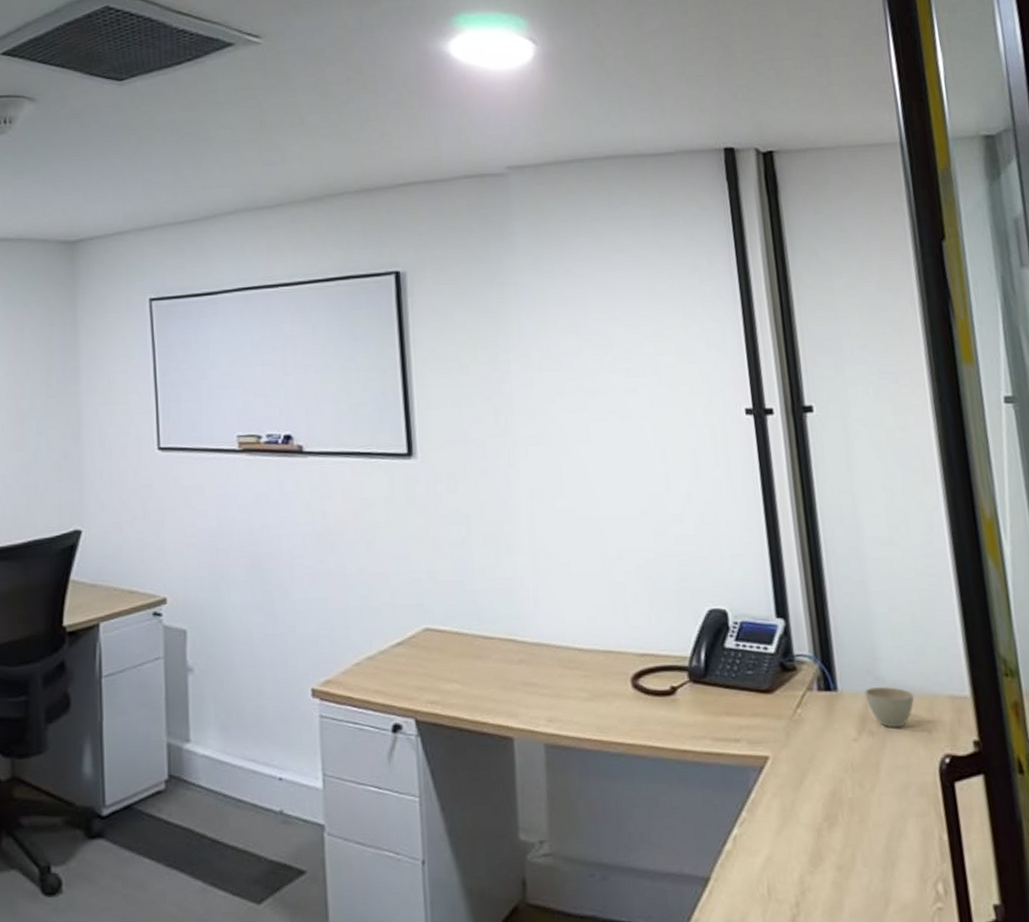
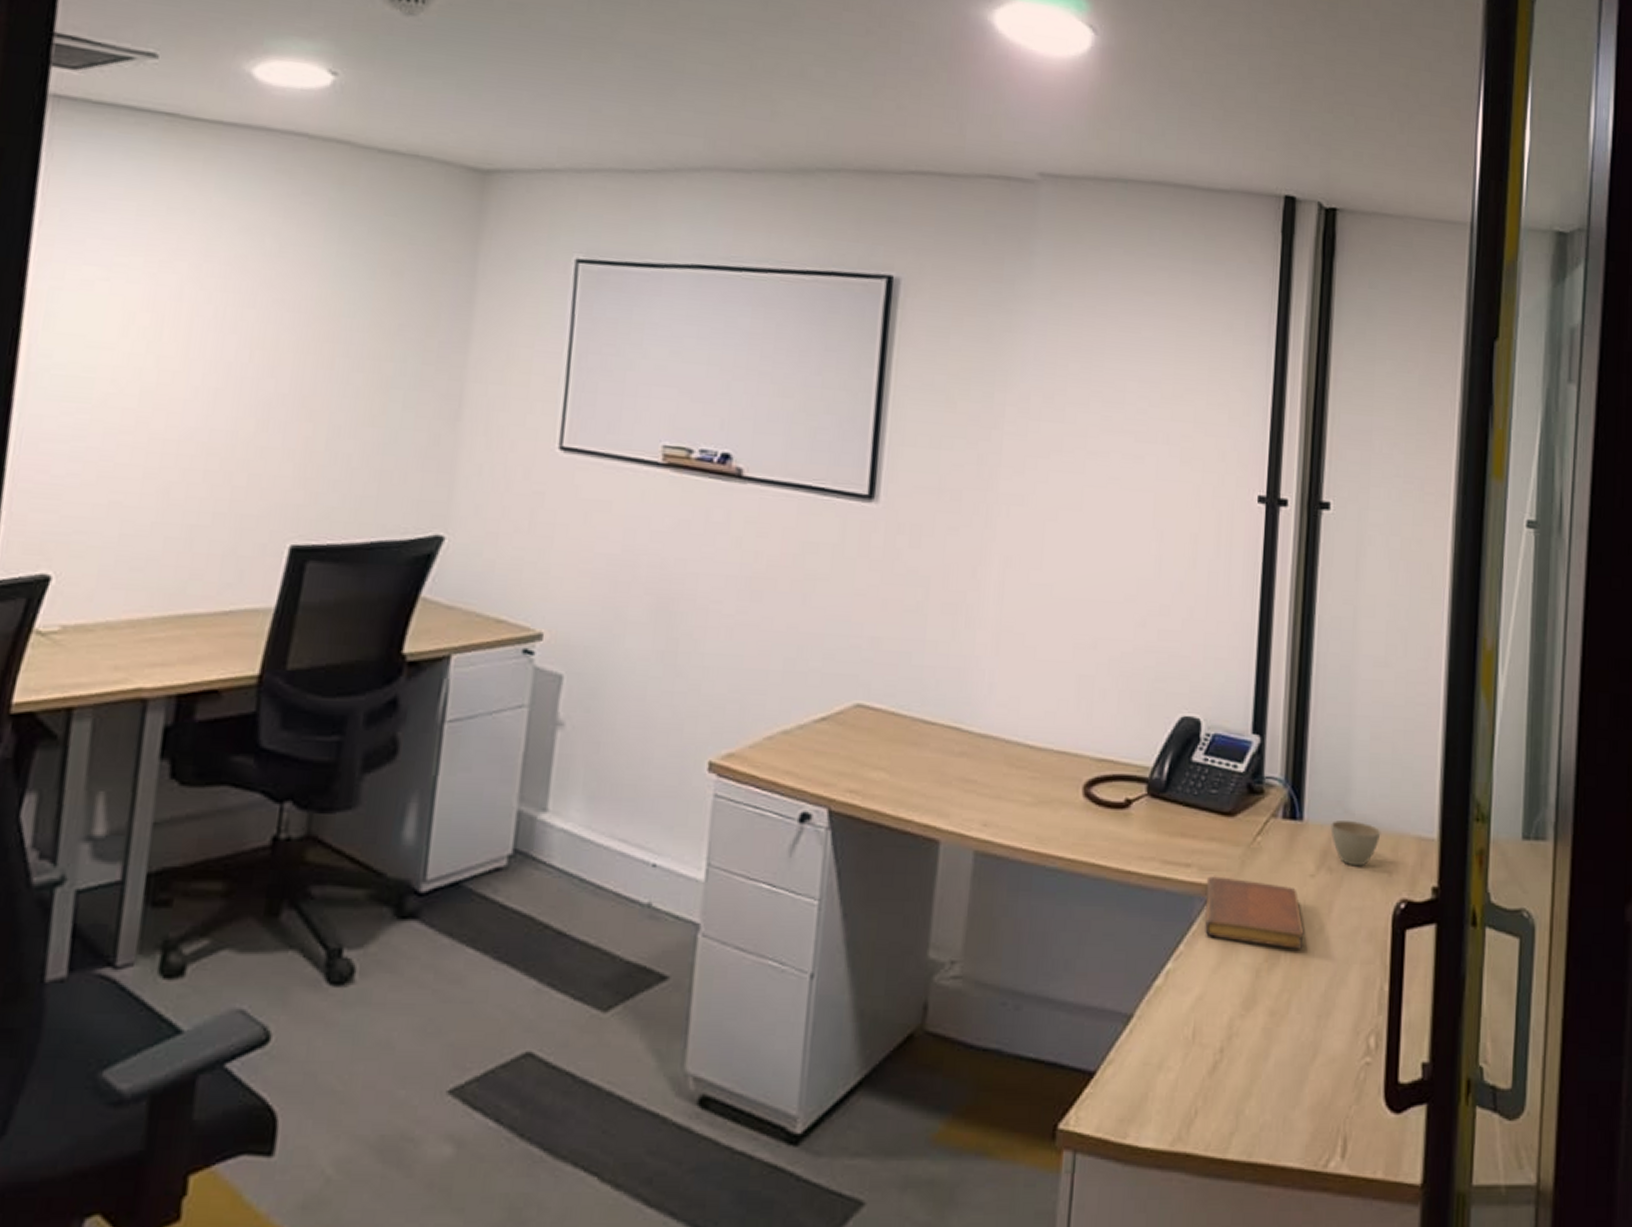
notebook: none [756,748,858,808] -> present [1205,876,1304,949]

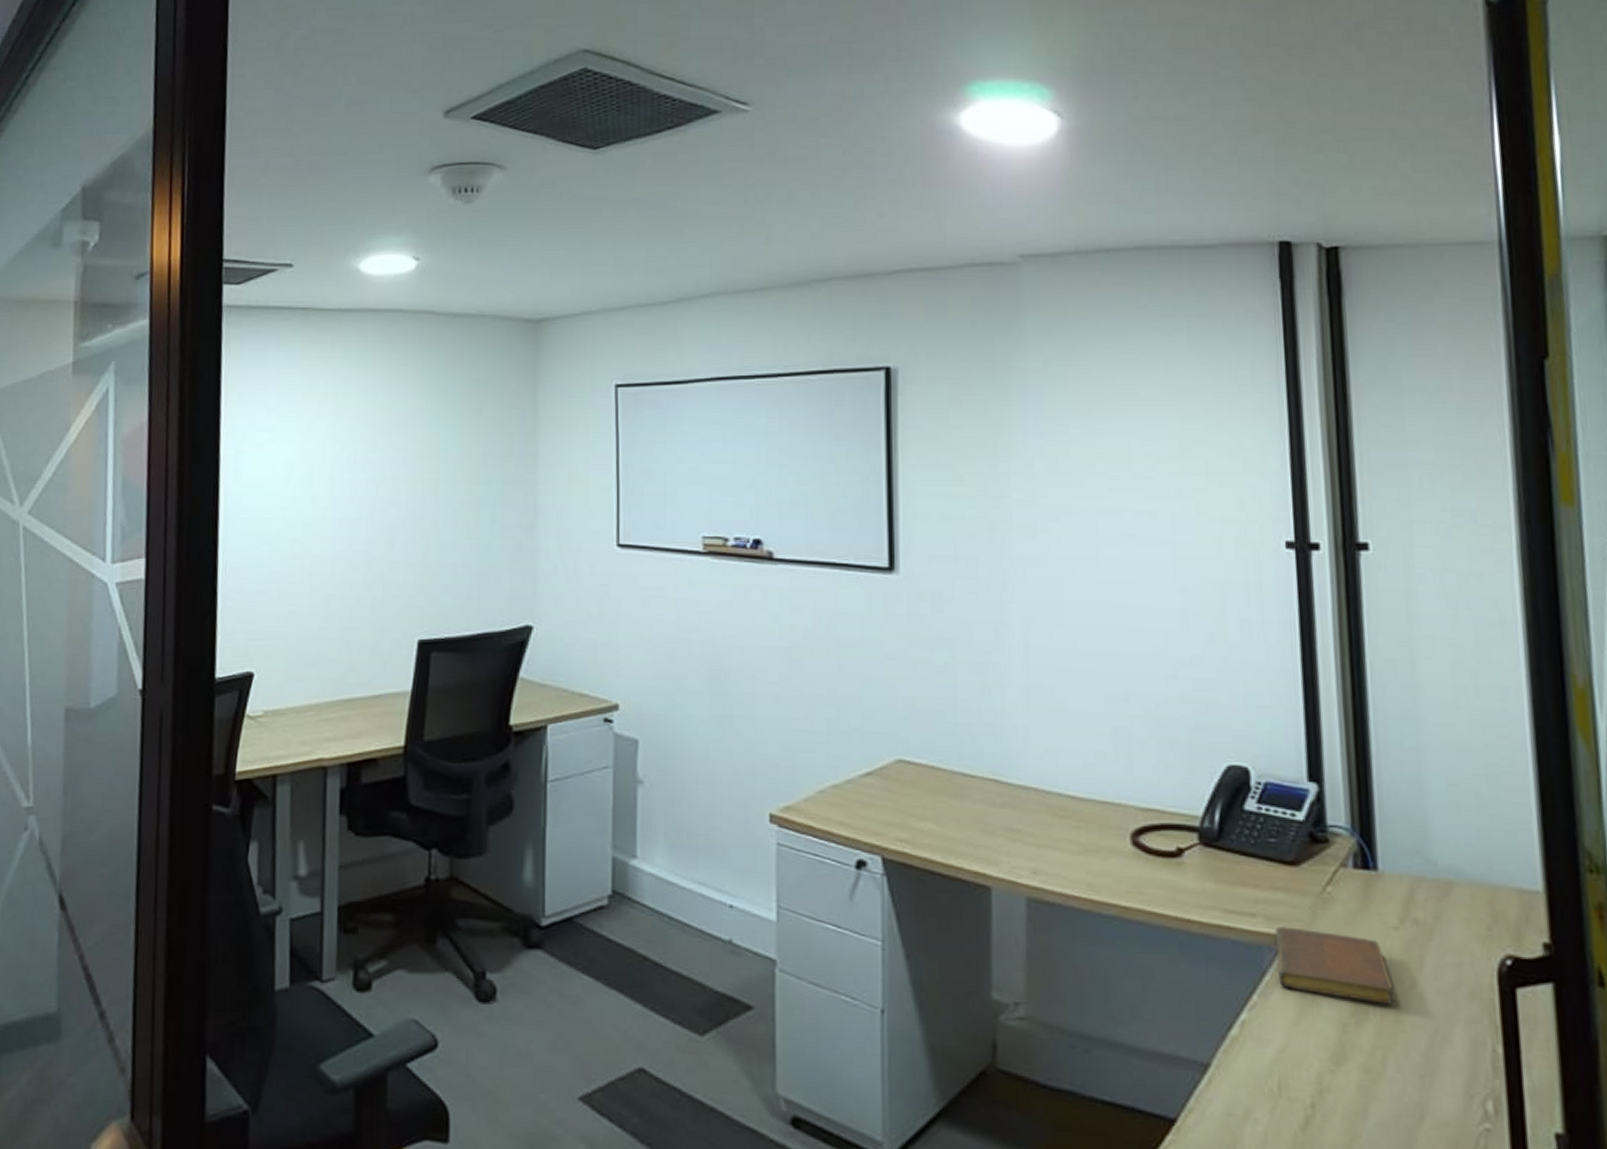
cup: present [1330,820,1381,867] -> none [1411,871,1473,920]

